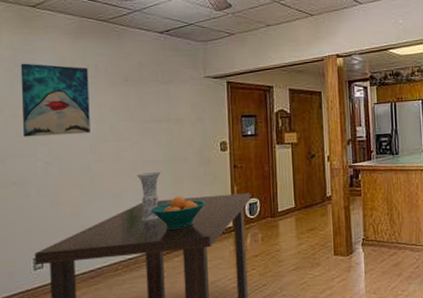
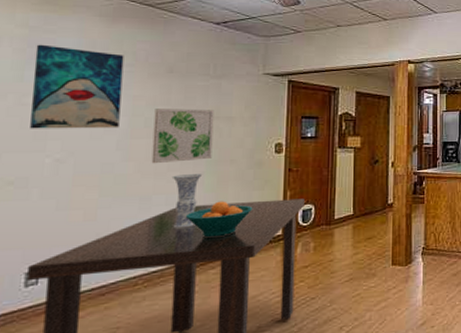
wall art: none [117,113,167,165] -> present [151,109,214,164]

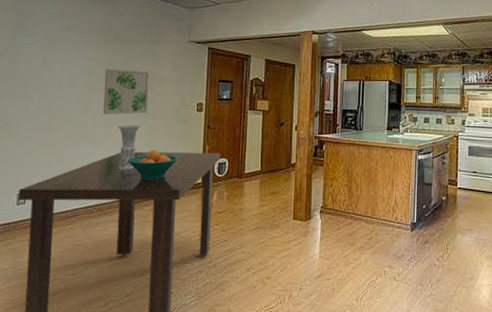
wall art: present [30,44,124,129] -> none [19,14,83,84]

